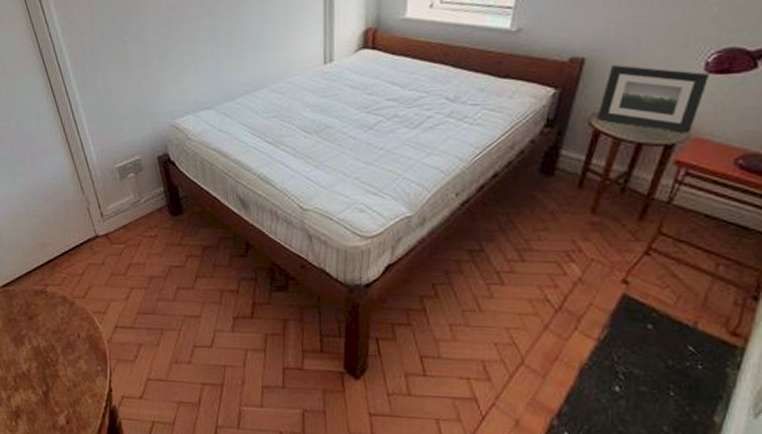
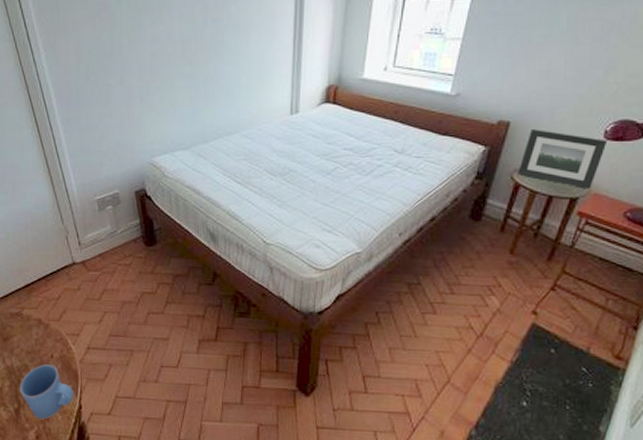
mug: none [47,344,104,403] -> present [20,364,74,420]

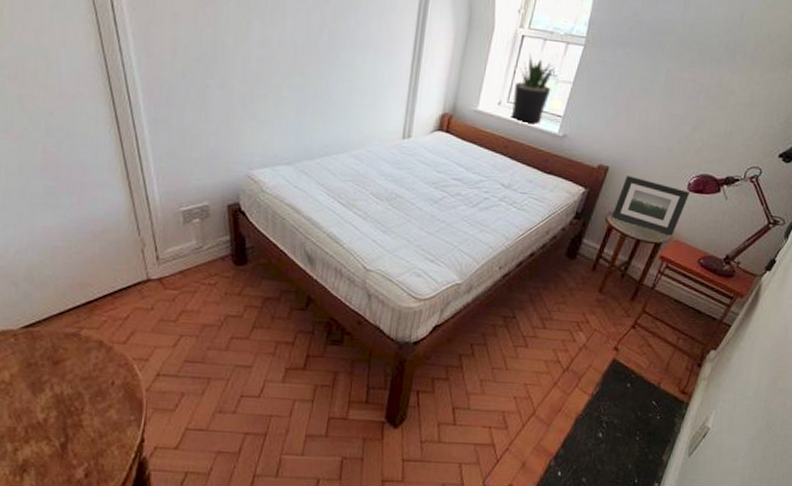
mug: present [20,364,74,420] -> none [69,392,136,455]
planter: none [398,15,441,86] -> present [512,53,555,124]

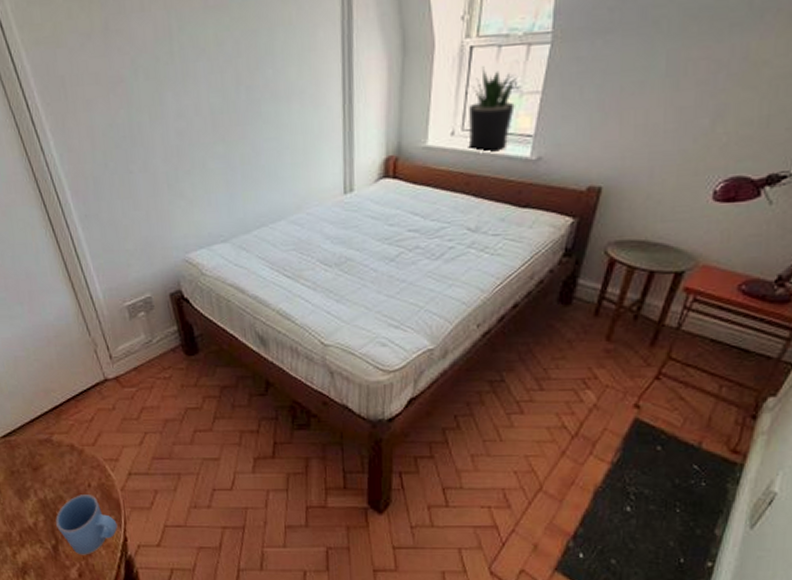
mug: none [69,392,136,455] -> present [56,495,118,555]
picture frame: present [612,175,689,236] -> none [613,193,716,261]

